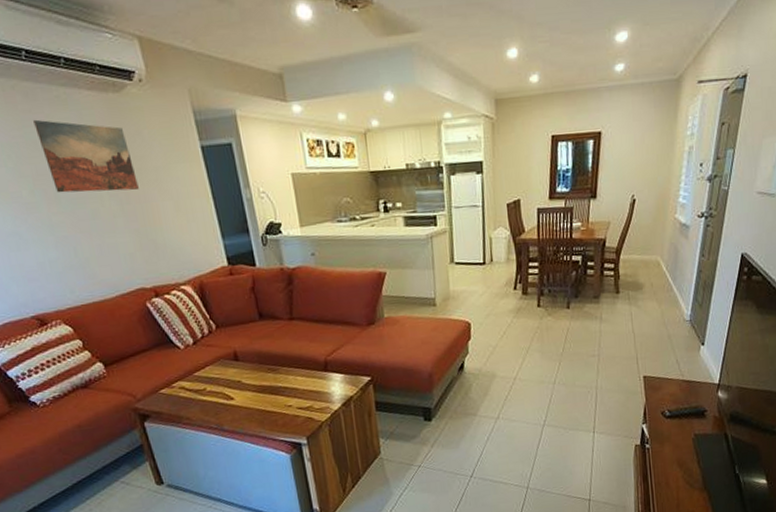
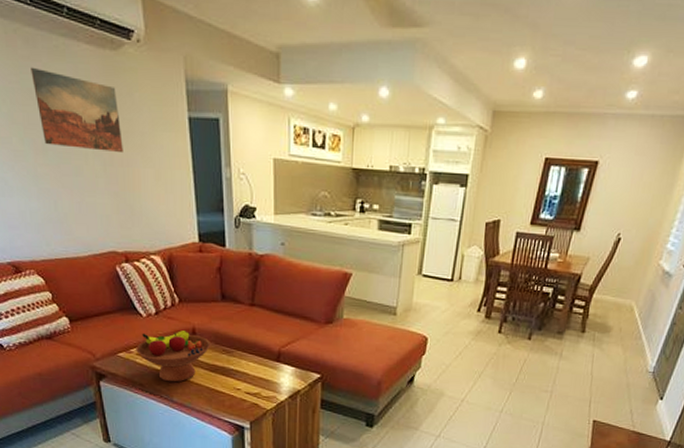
fruit bowl: none [178,356,256,411] -> present [136,330,212,382]

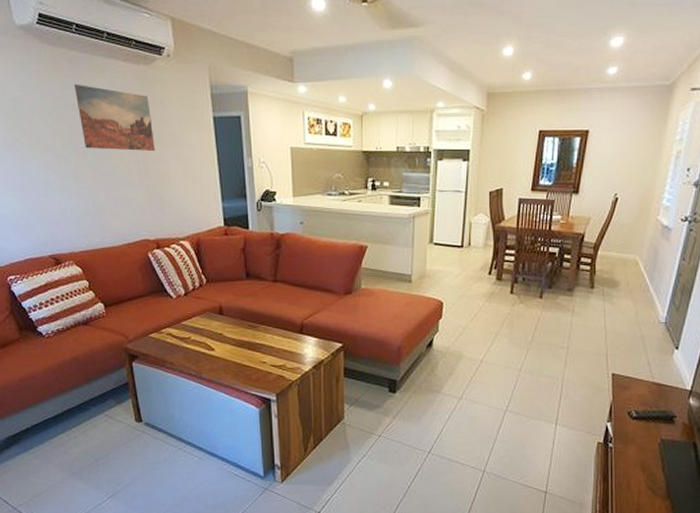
fruit bowl: present [136,330,212,382] -> none [166,309,238,359]

